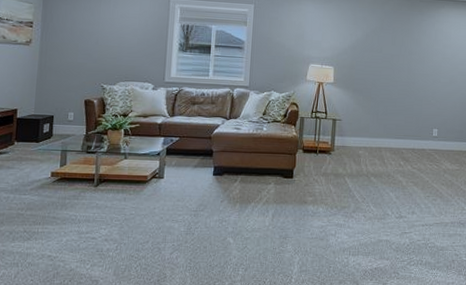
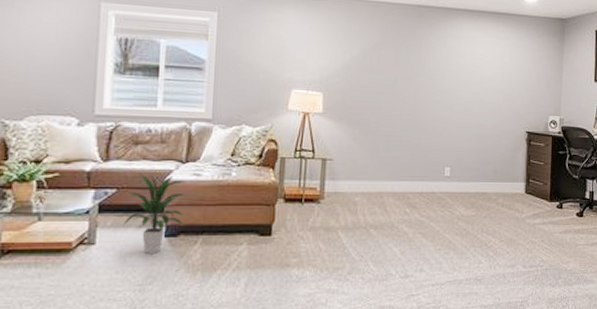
indoor plant: none [183,125,230,187] -> present [122,172,187,253]

